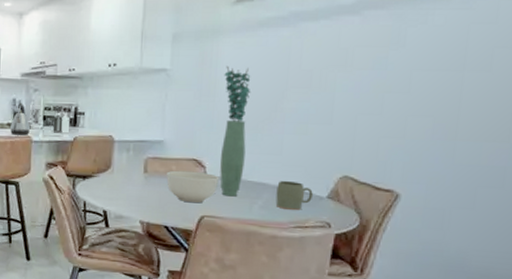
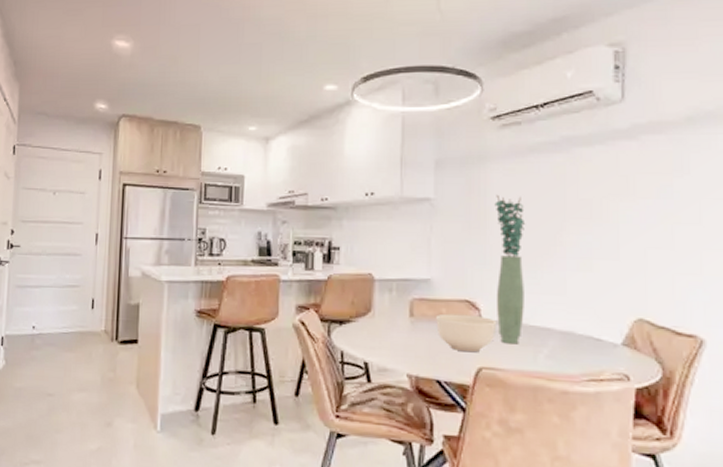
kettle: present [9,102,31,136] -> none [254,236,279,274]
mug: present [275,180,313,210] -> none [563,324,605,360]

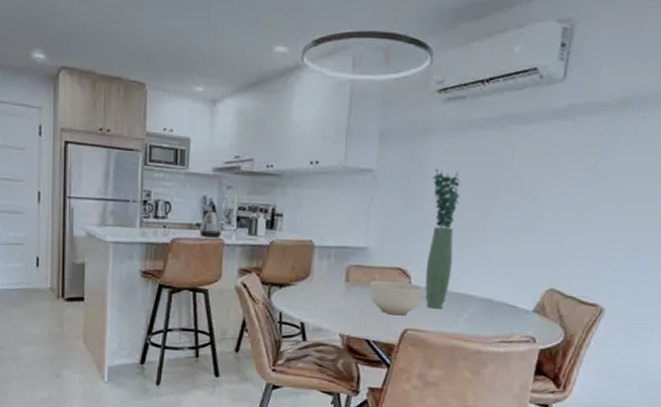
kettle: none [254,236,279,274] -> present [198,200,223,238]

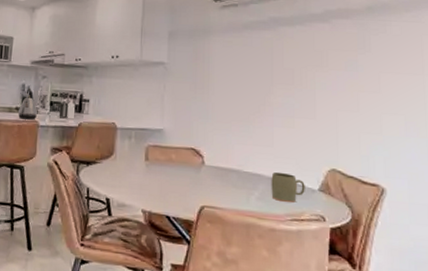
bowl: present [369,280,425,316] -> none [167,159,217,193]
vase: present [425,168,461,309] -> none [216,62,241,187]
mug: none [481,292,519,324] -> present [271,172,305,202]

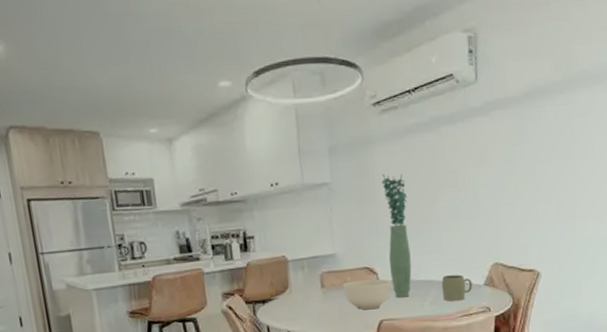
kettle: present [17,88,38,120] -> none [177,234,200,270]
bowl: none [167,159,217,193] -> present [343,279,392,310]
vase: none [216,62,241,187] -> present [381,173,412,298]

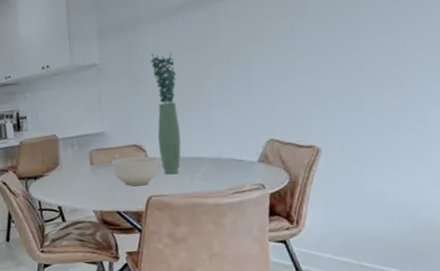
mug: present [442,274,472,302] -> none [212,151,245,178]

